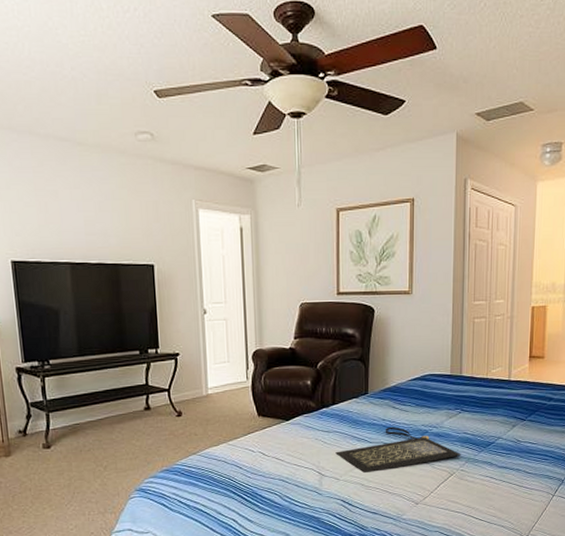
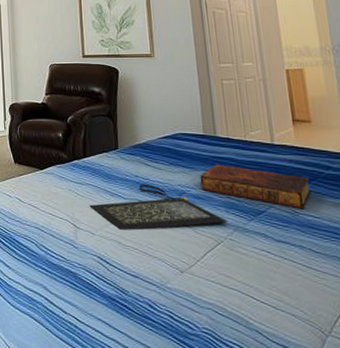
book: none [442,402,534,438] -> present [200,164,311,209]

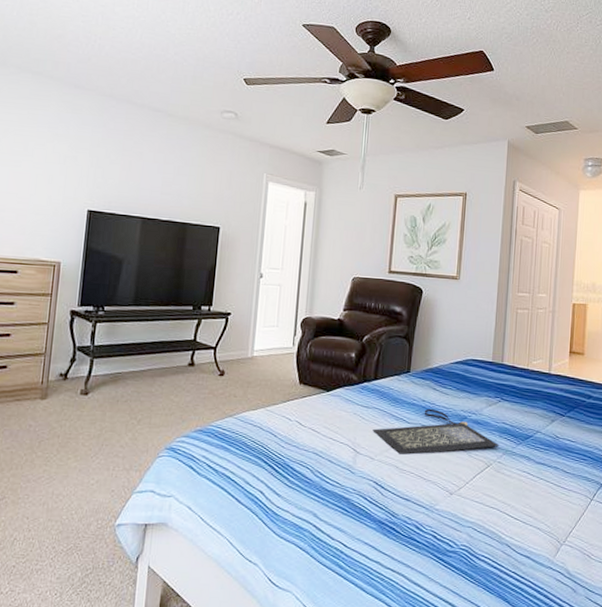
book: present [200,164,311,209] -> none [481,391,573,434]

